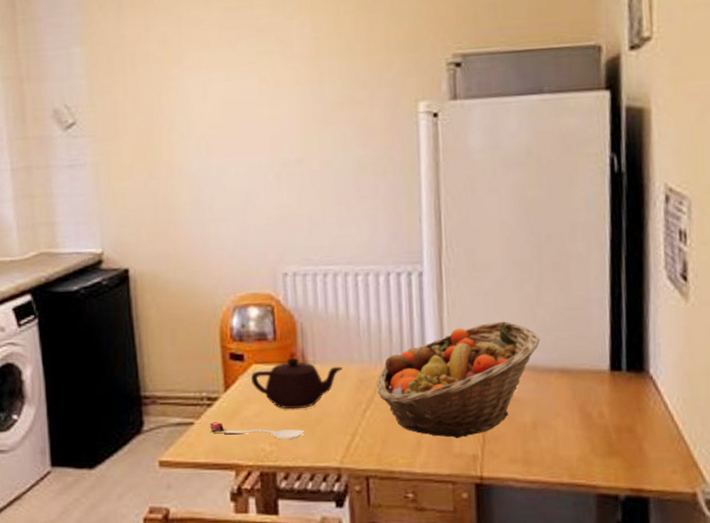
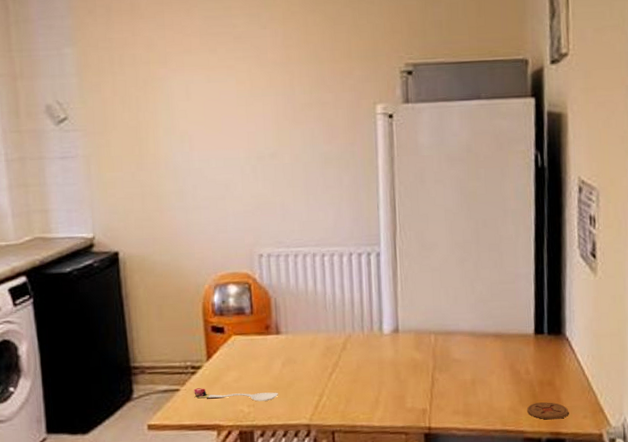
teapot: present [251,358,343,410] -> none [231,329,311,375]
fruit basket: present [377,321,540,439] -> none [341,294,478,396]
coaster: none [601,452,654,473] -> present [527,402,569,420]

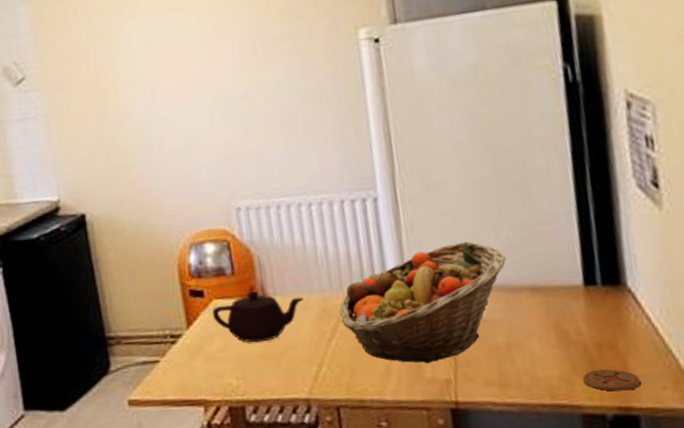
spoon: present [193,388,279,401] -> none [174,359,271,373]
teapot: none [231,329,311,375] -> present [212,291,304,343]
fruit basket: none [341,294,478,396] -> present [340,241,506,364]

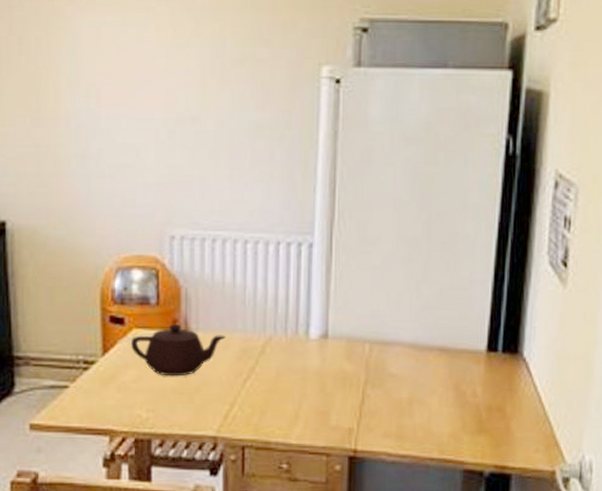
fruit basket: present [340,241,506,364] -> none [259,298,423,412]
coaster: present [583,369,642,391] -> none [470,430,519,451]

